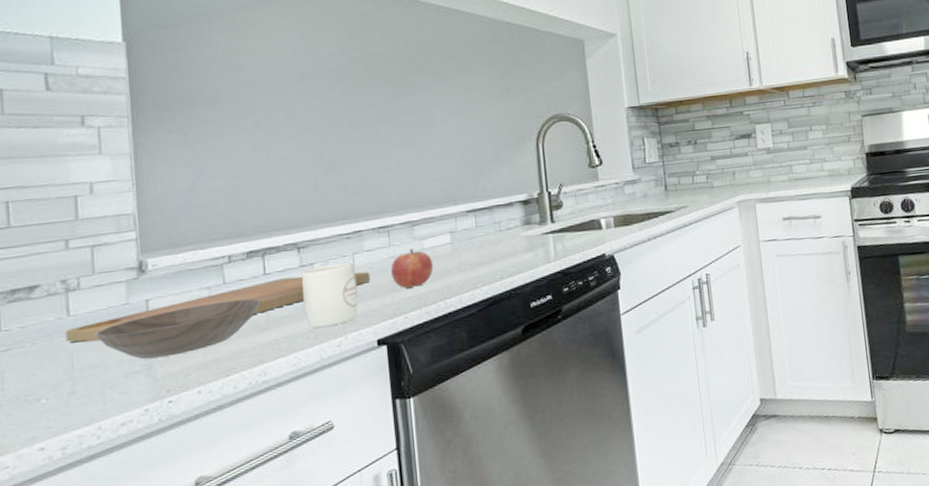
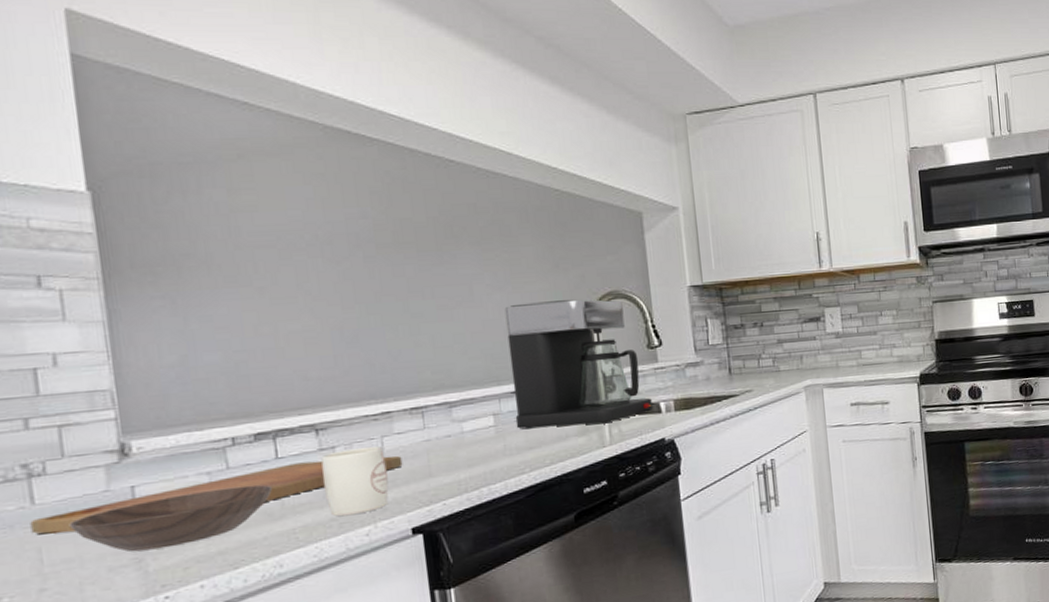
fruit: present [390,249,434,288] -> none [425,431,475,474]
coffee maker: none [461,122,594,246] -> present [504,299,653,429]

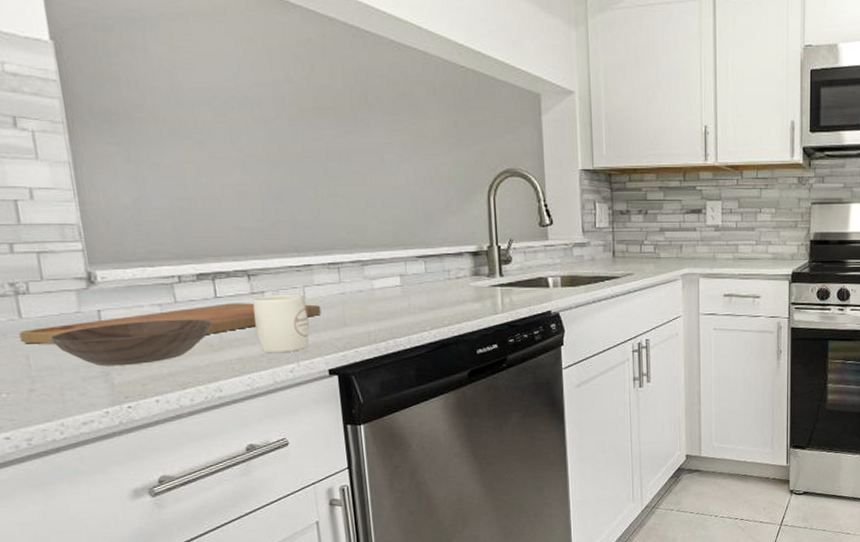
coffee maker: present [504,299,653,429] -> none [412,174,541,293]

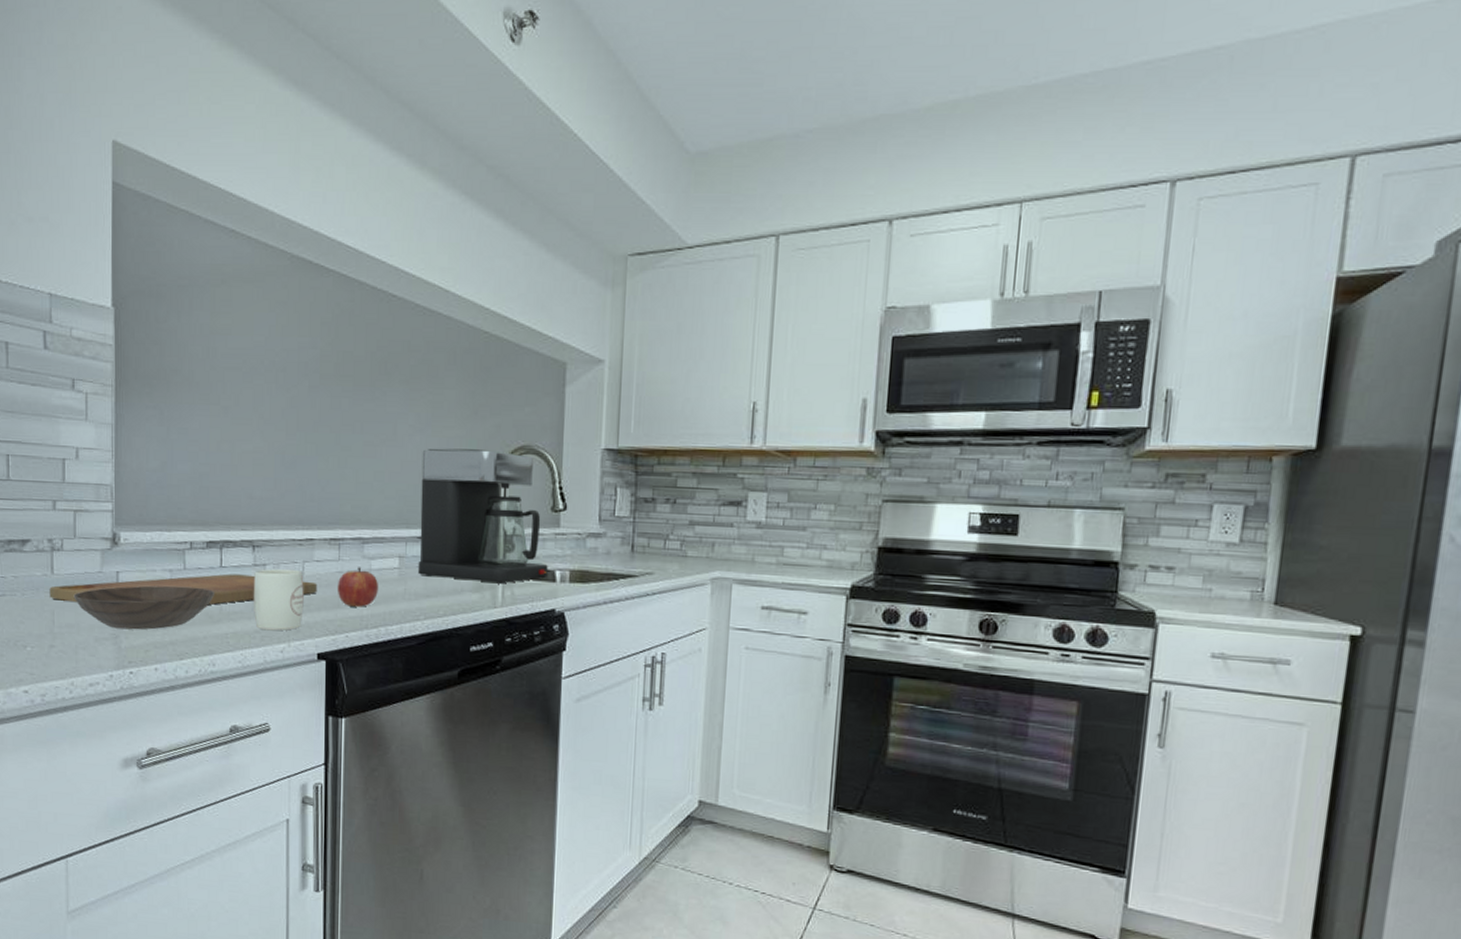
fruit: none [341,287,384,324] -> present [337,567,379,607]
coffee maker: none [412,174,541,293] -> present [417,448,548,584]

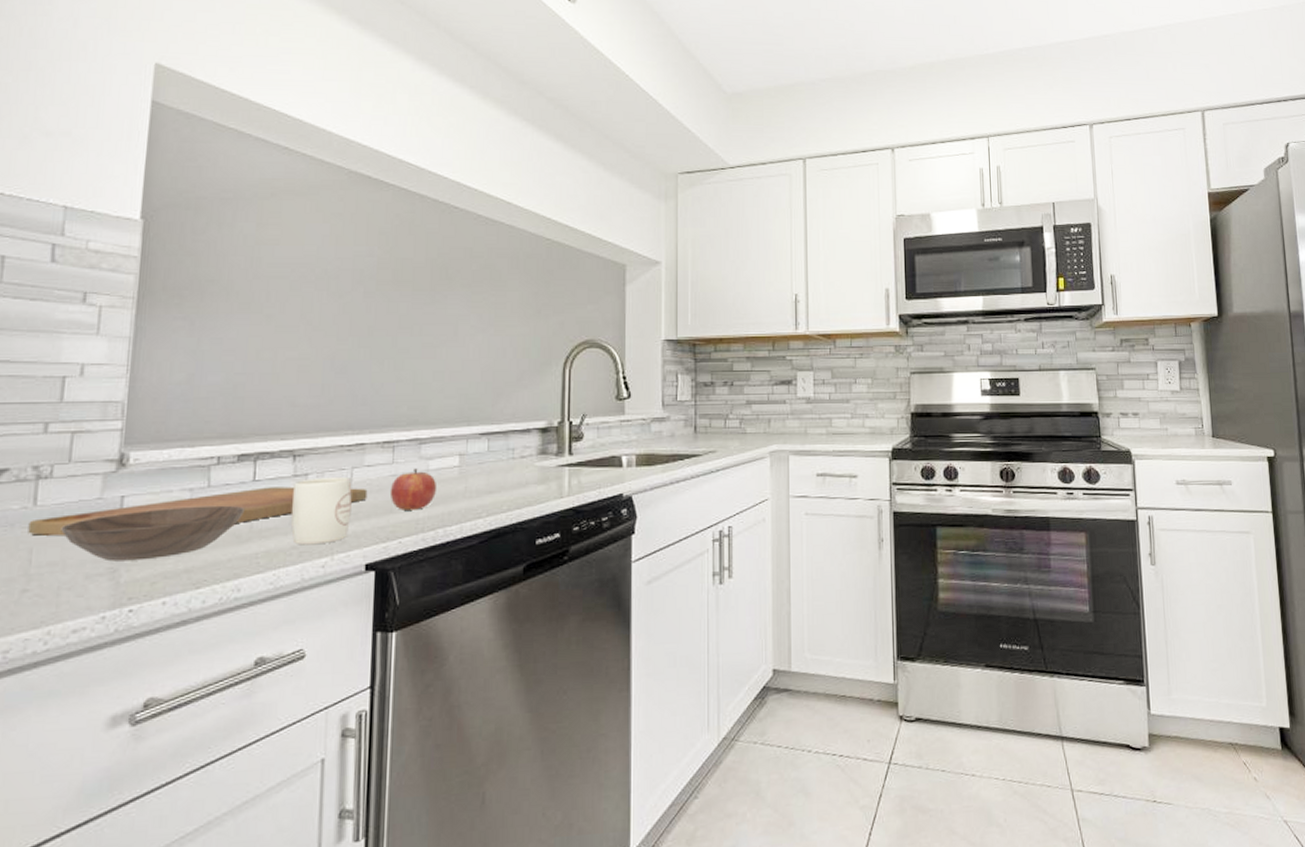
coffee maker: present [417,448,548,584] -> none [479,346,614,474]

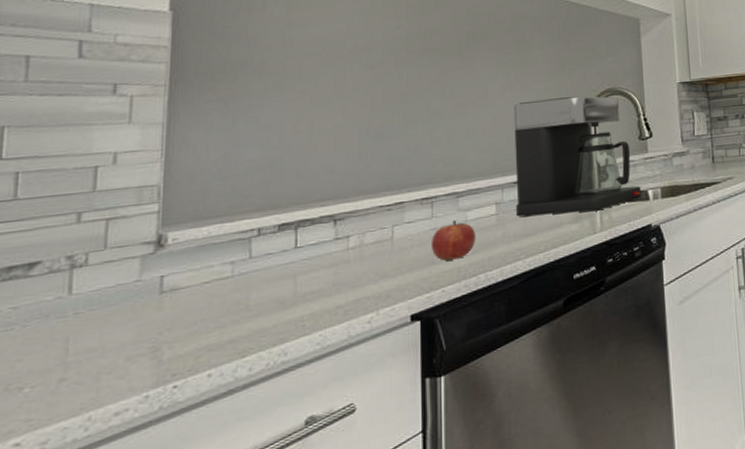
cutting board: present [28,486,368,537] -> none [63,244,409,324]
bowl: present [60,505,246,562] -> none [98,273,289,341]
mug: present [290,477,352,546] -> none [334,235,394,305]
coffee maker: none [479,346,614,474] -> present [513,96,641,217]

